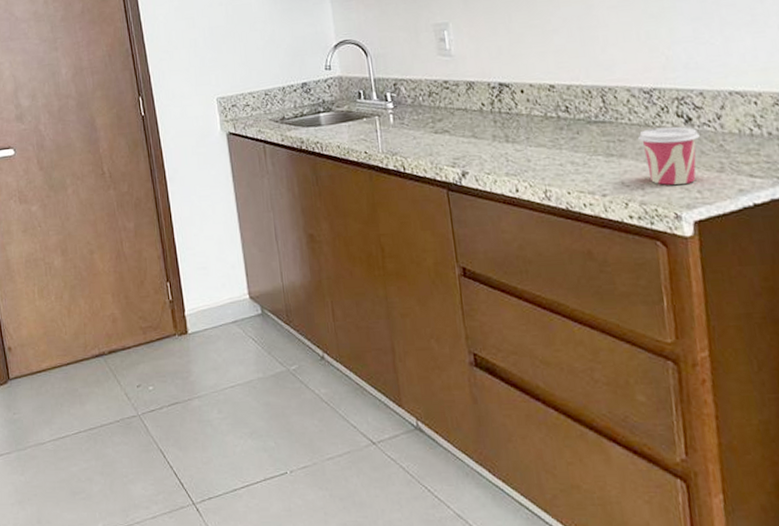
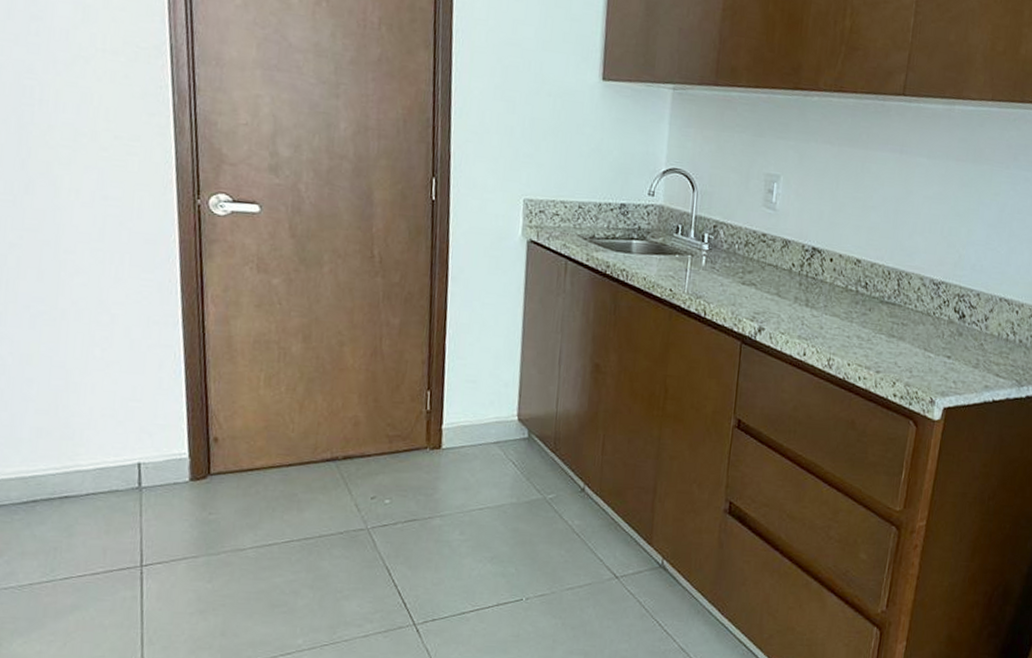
cup: present [638,126,700,185] -> none [918,318,968,373]

